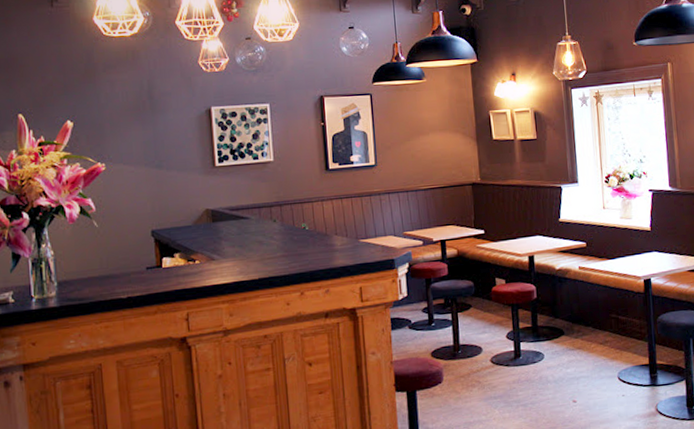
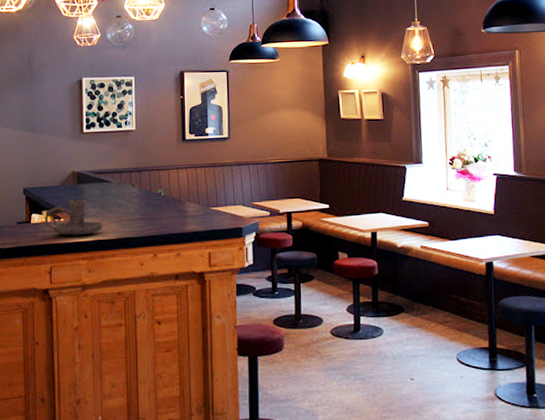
candle holder: none [178,238,244,279] -> present [45,199,104,236]

